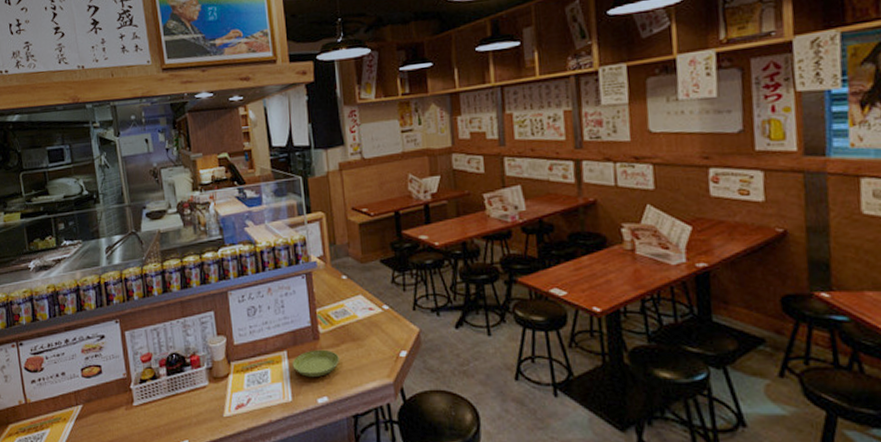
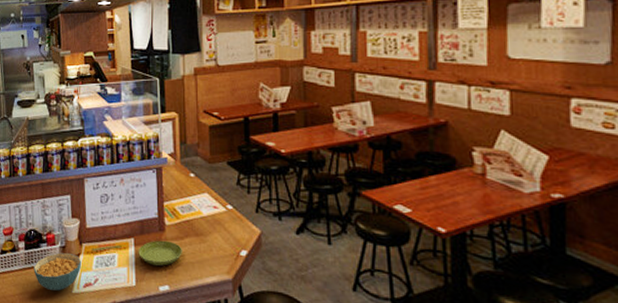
cereal bowl: none [178,373,232,416] -> present [33,252,82,291]

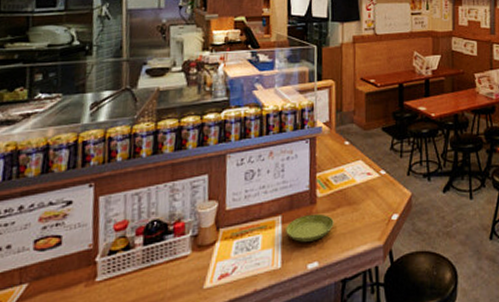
cereal bowl: present [33,252,82,291] -> none [153,241,218,290]

